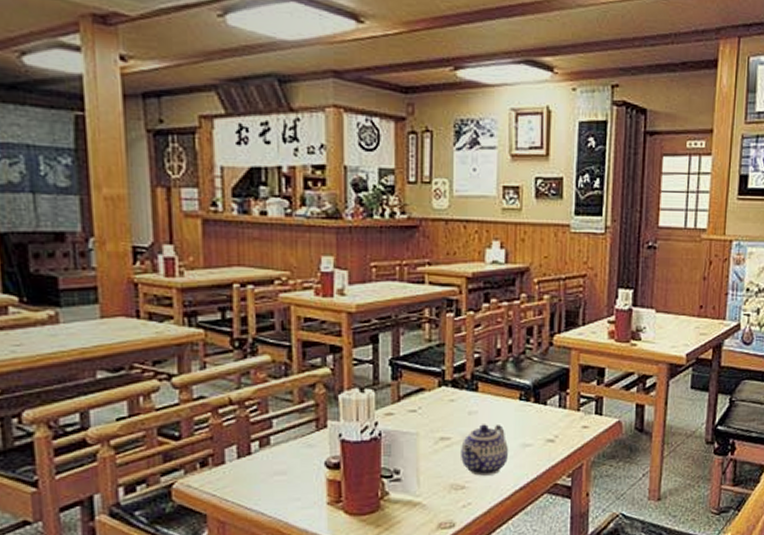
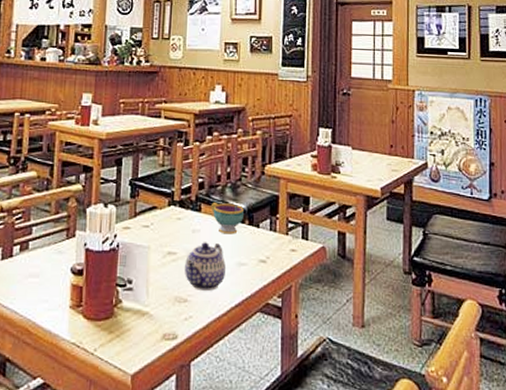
teacup: none [489,379,528,414] -> present [210,201,244,235]

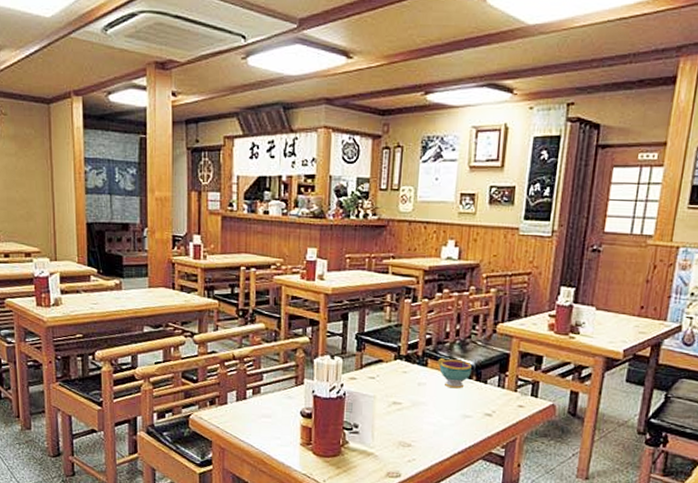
teapot: present [184,242,225,291] -> none [408,394,450,438]

